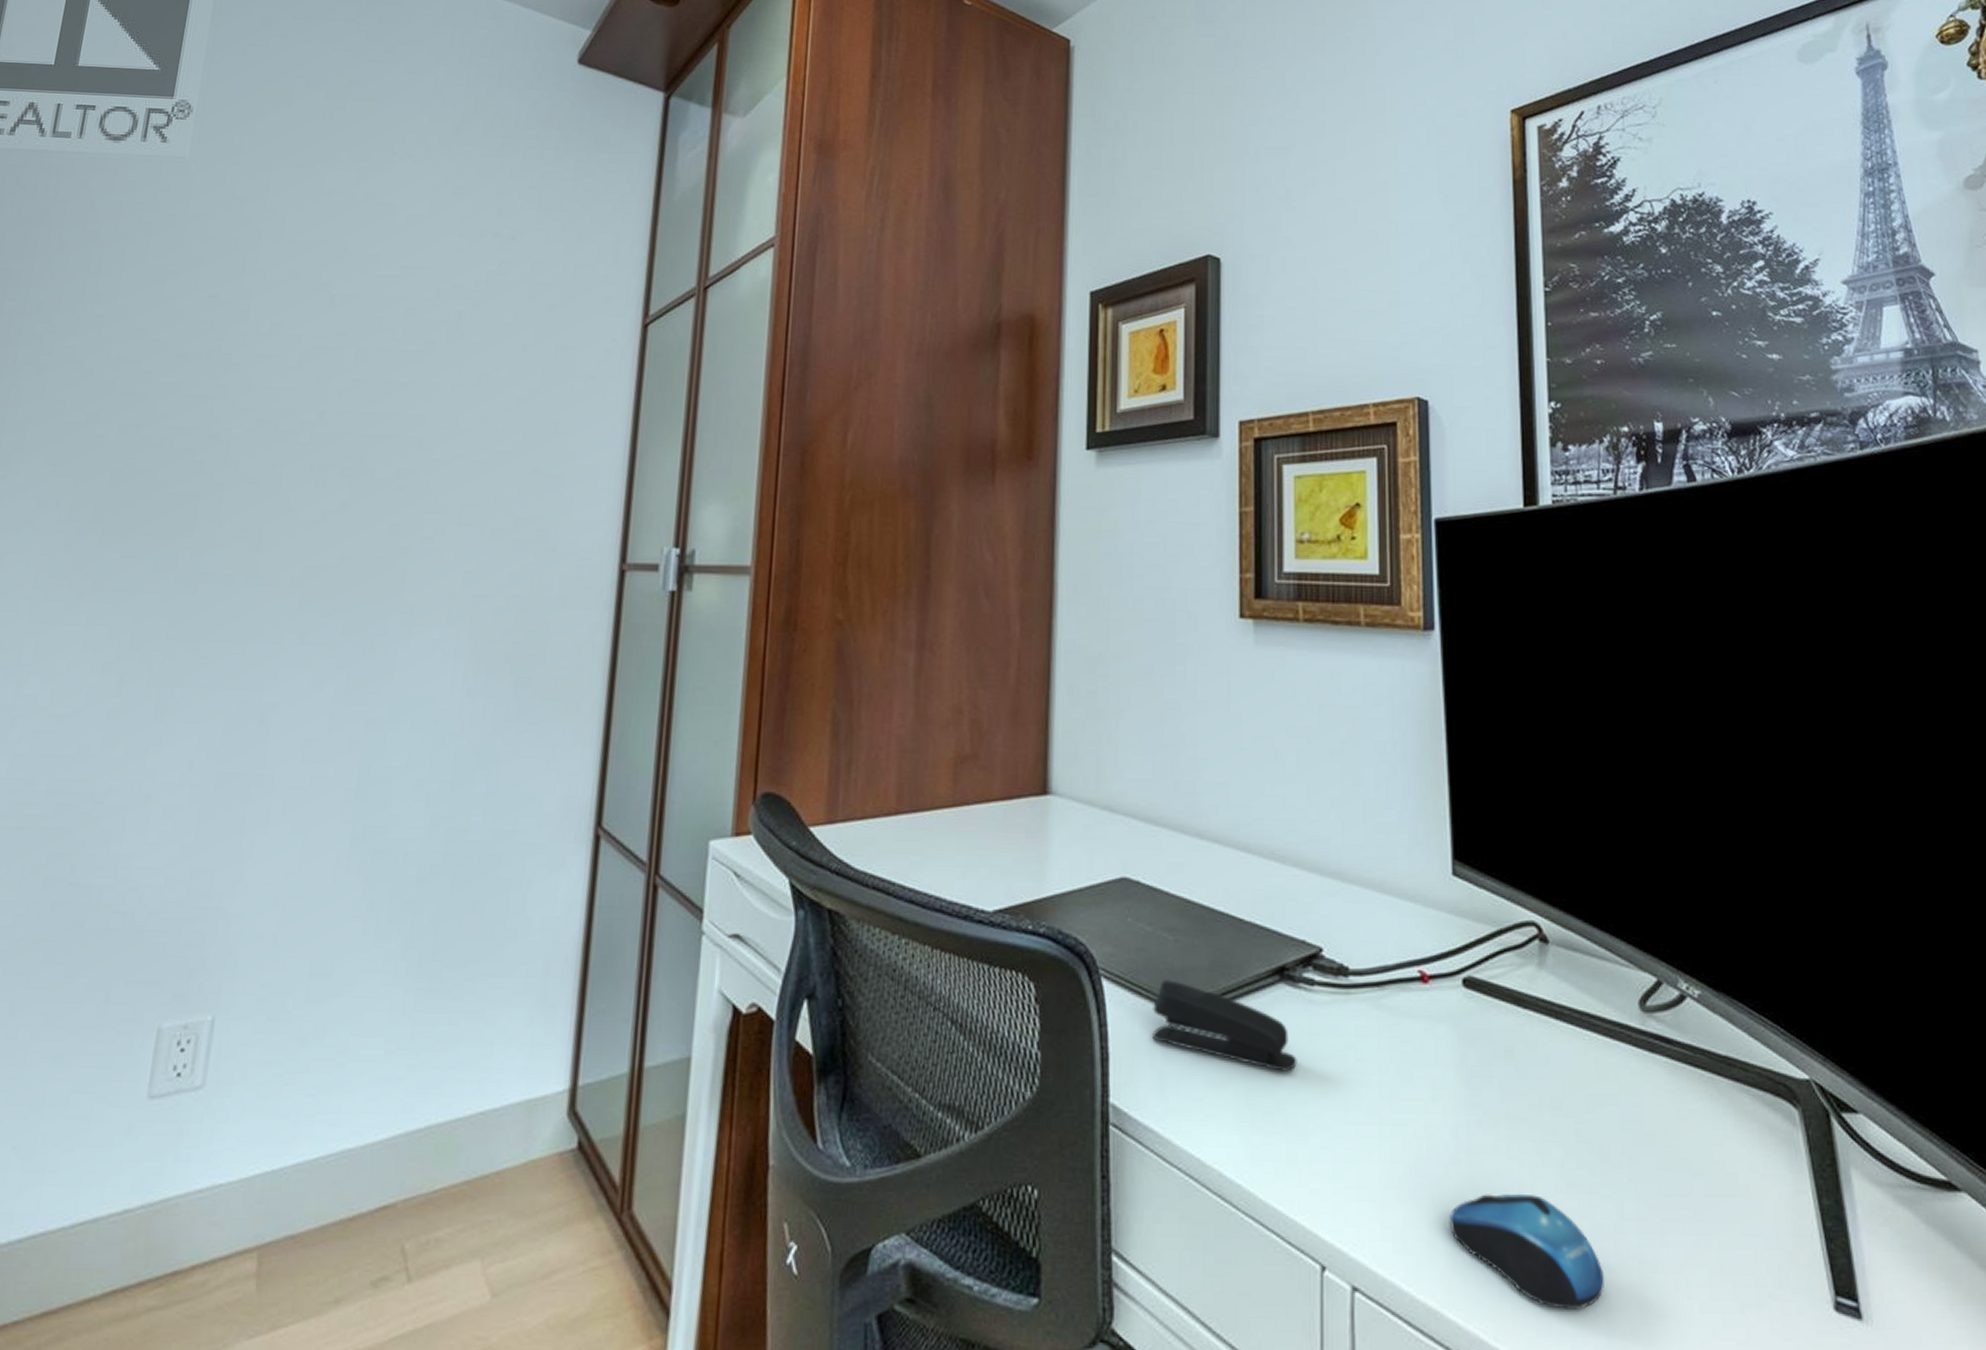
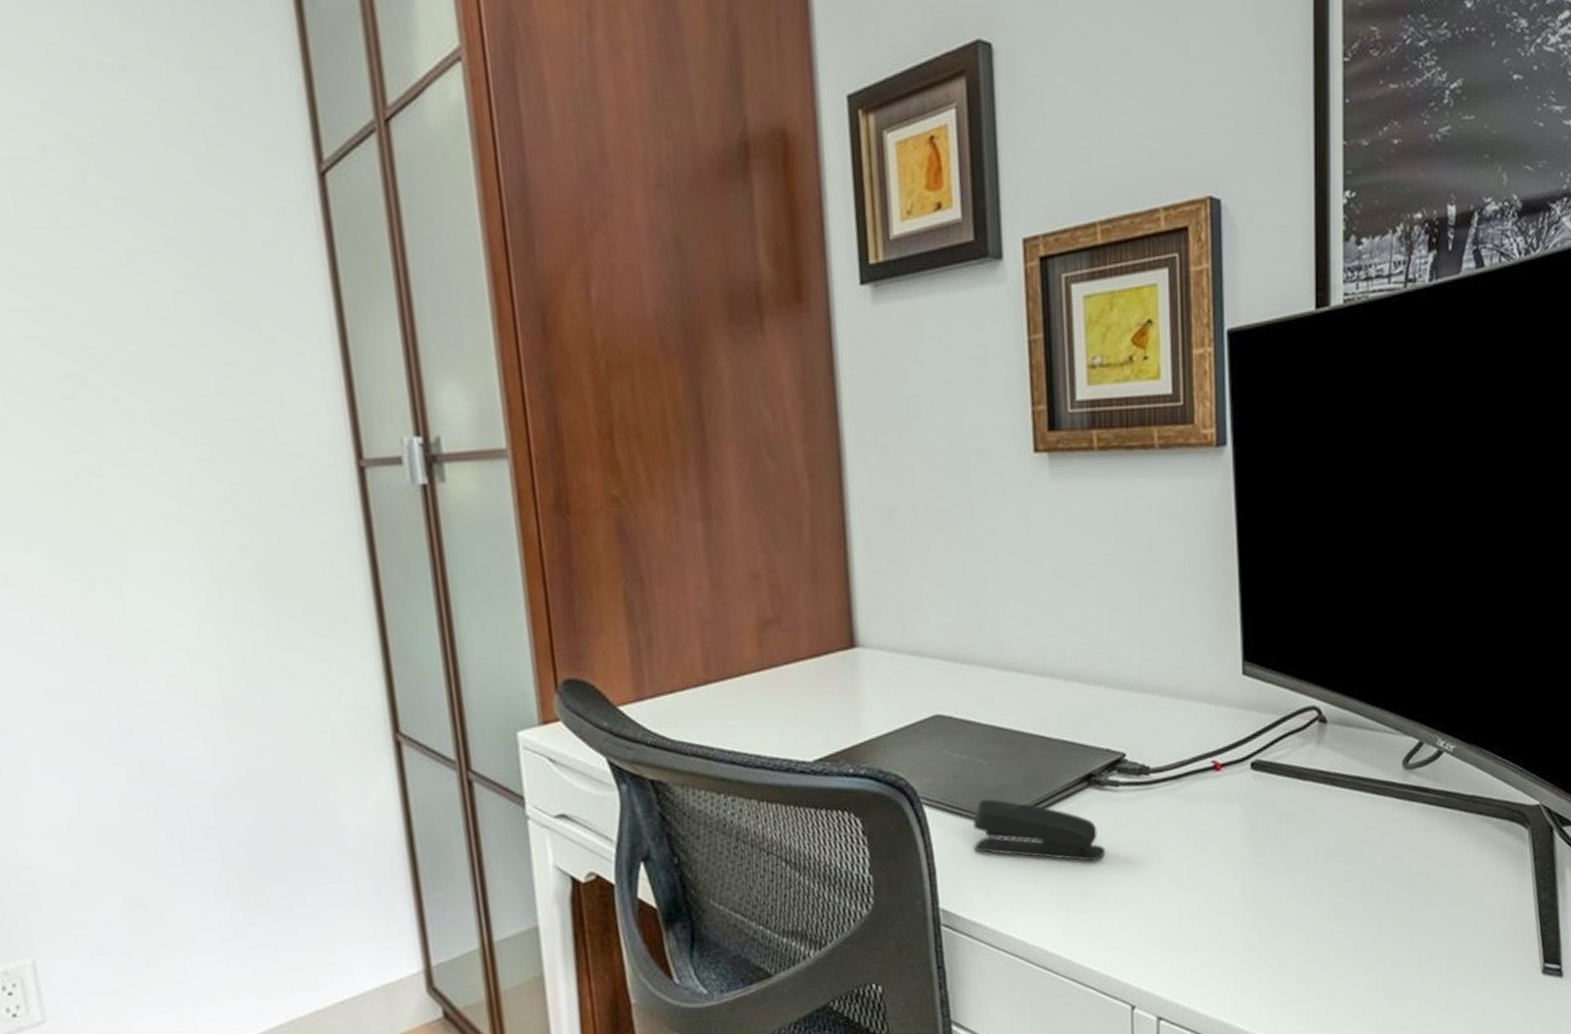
computer mouse: present [1450,1193,1604,1310] -> none [1239,926,1363,1007]

